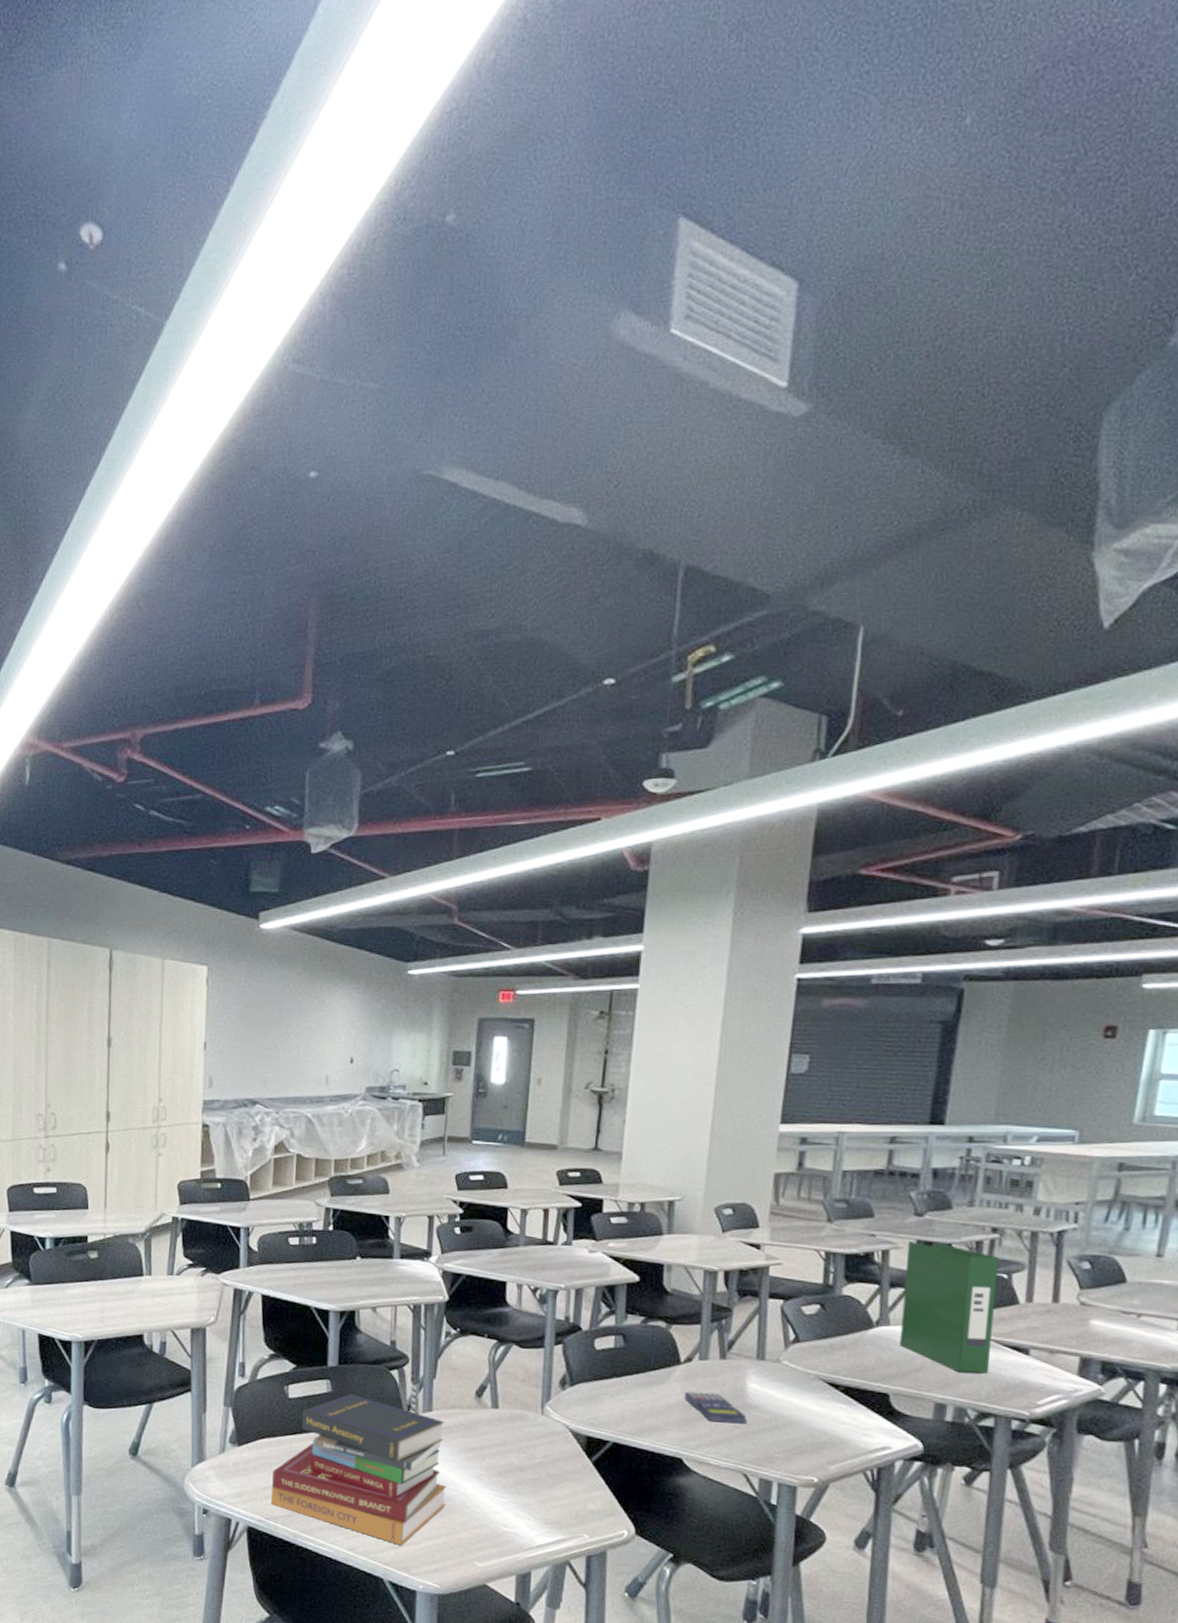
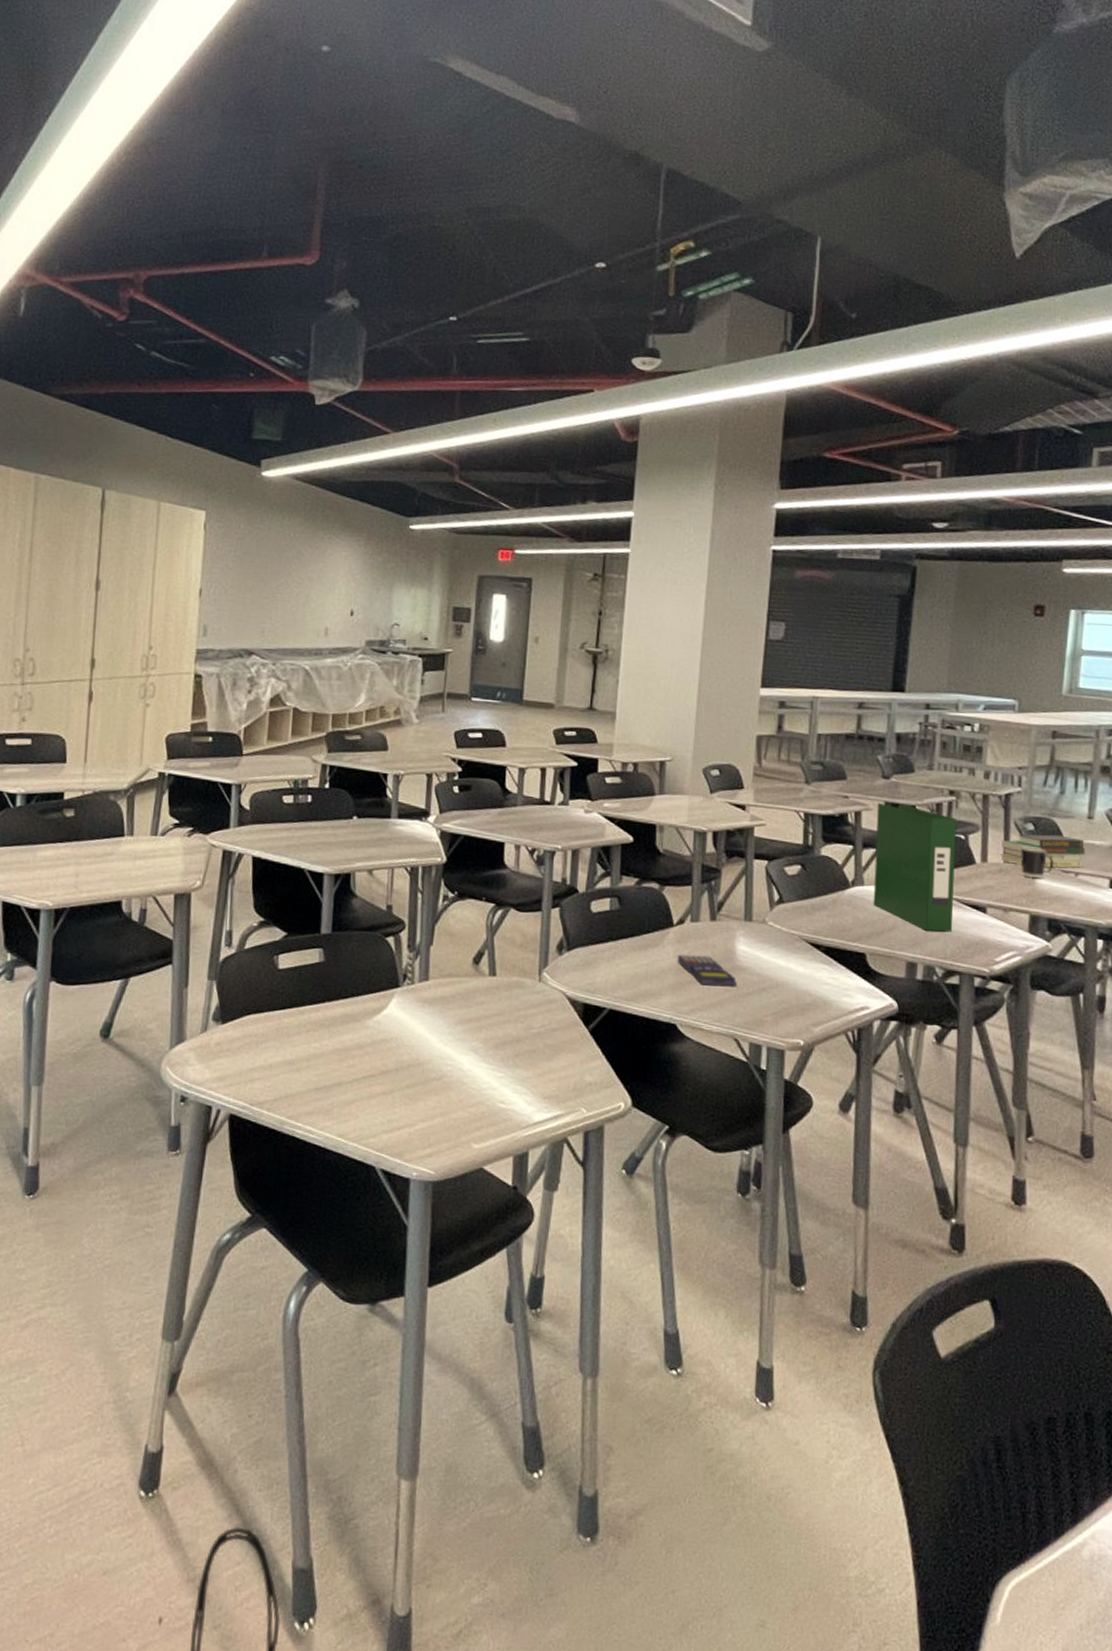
books: present [270,1393,447,1545] -> none [256,963,443,1128]
books: none [1048,1273,1151,1309] -> present [1000,834,1085,868]
mug: none [1071,1287,1112,1320] -> present [1020,847,1053,878]

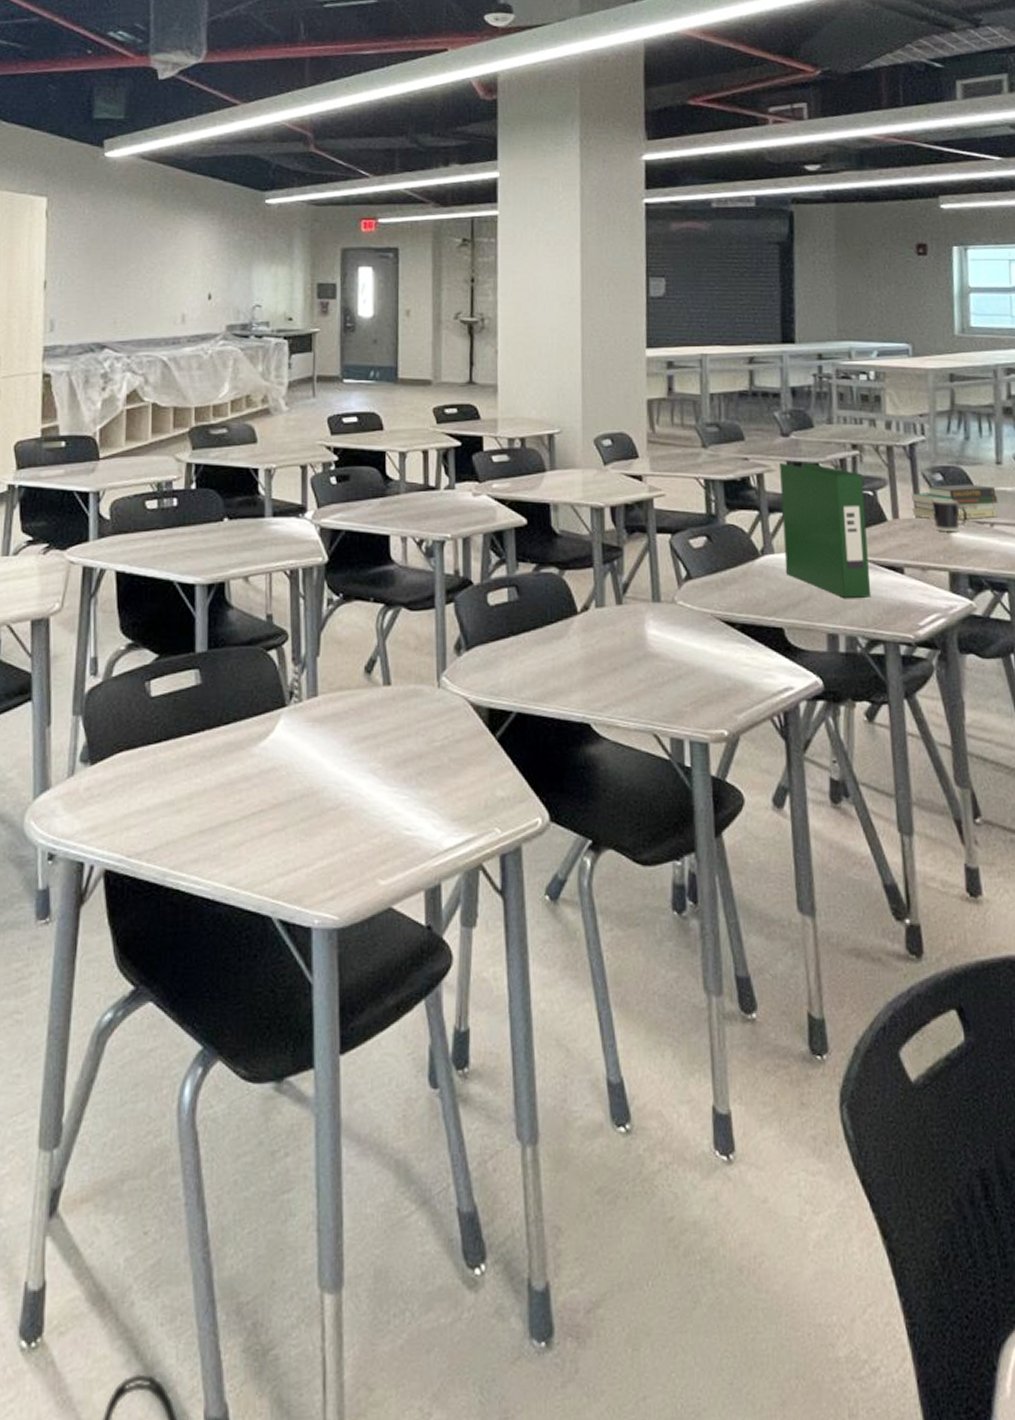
calculator: present [677,954,738,987] -> none [584,644,652,678]

